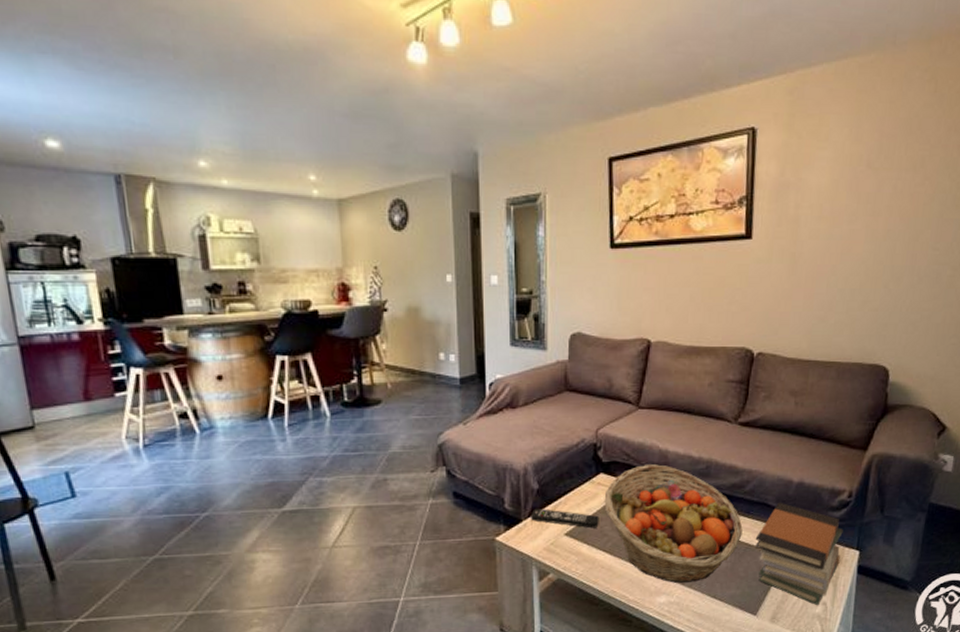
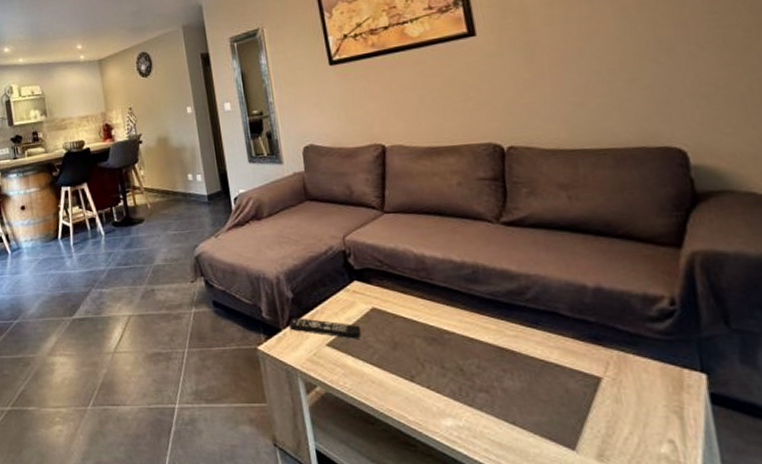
fruit basket: present [604,464,743,583] -> none [362,270,534,404]
book stack: present [754,502,843,606] -> none [552,311,681,444]

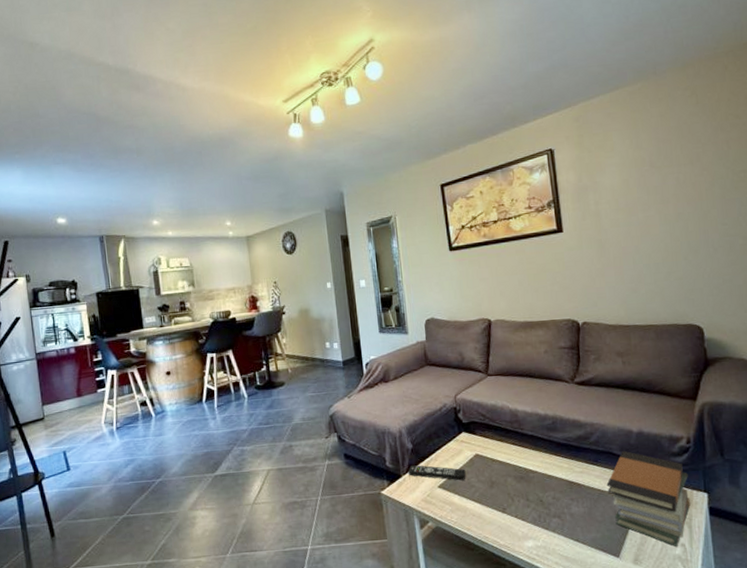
book stack: none [552,311,681,444] -> present [606,450,691,548]

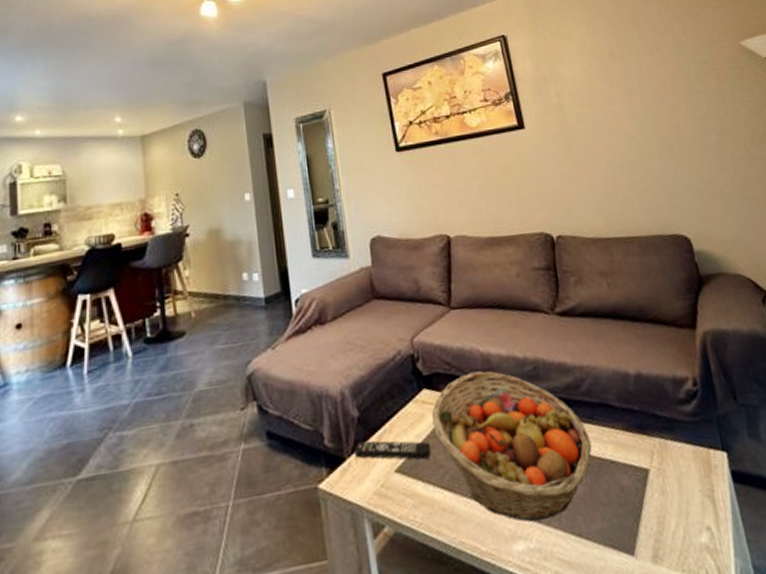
fruit basket: none [468,422,594,528] -> present [431,371,592,522]
book stack: present [606,450,691,548] -> none [607,400,710,533]

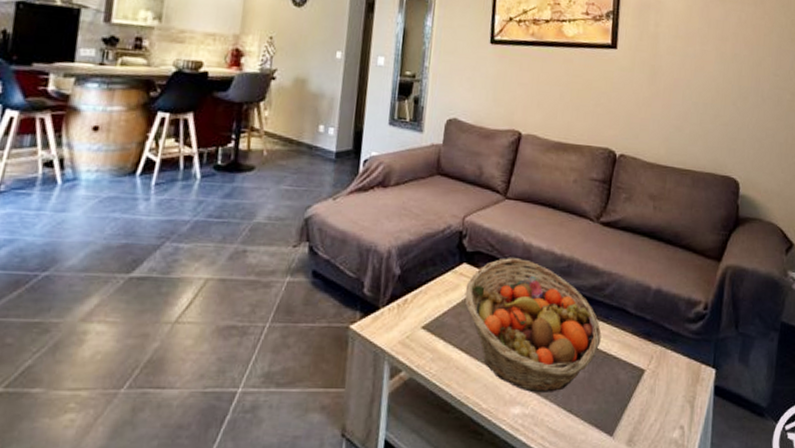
remote control: present [353,440,431,460] -> none [388,295,459,323]

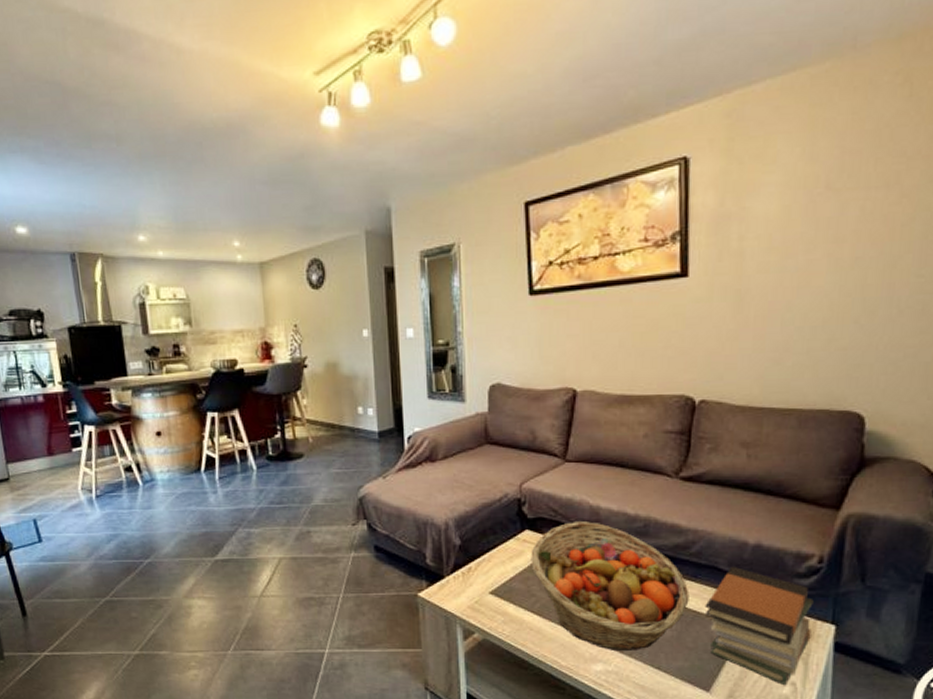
book stack: none [612,309,700,430] -> present [704,566,814,686]

